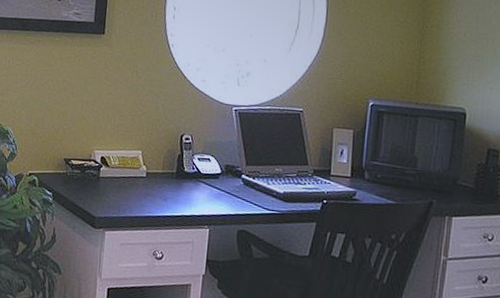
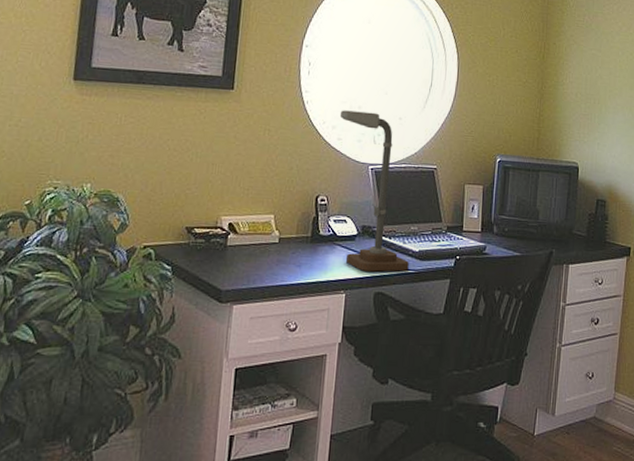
desk lamp: none [204,52,273,212] -> present [339,110,409,272]

